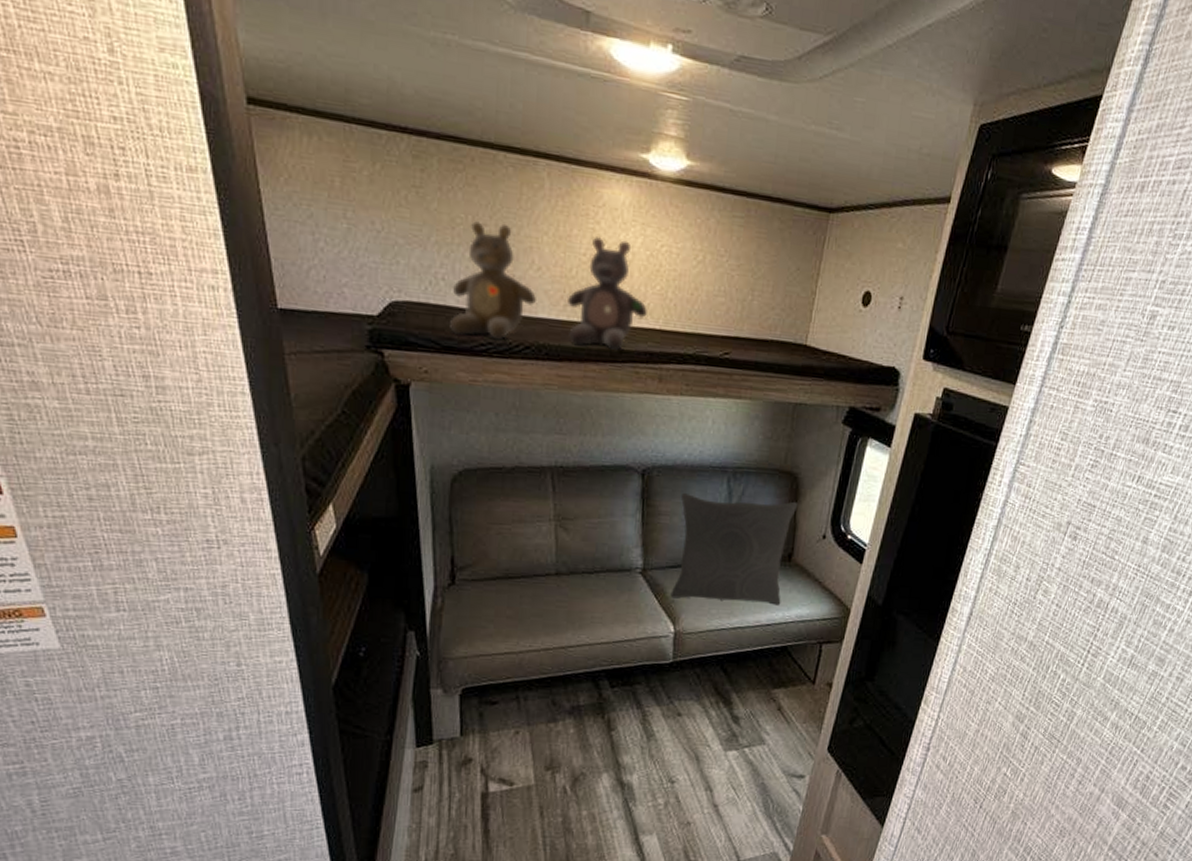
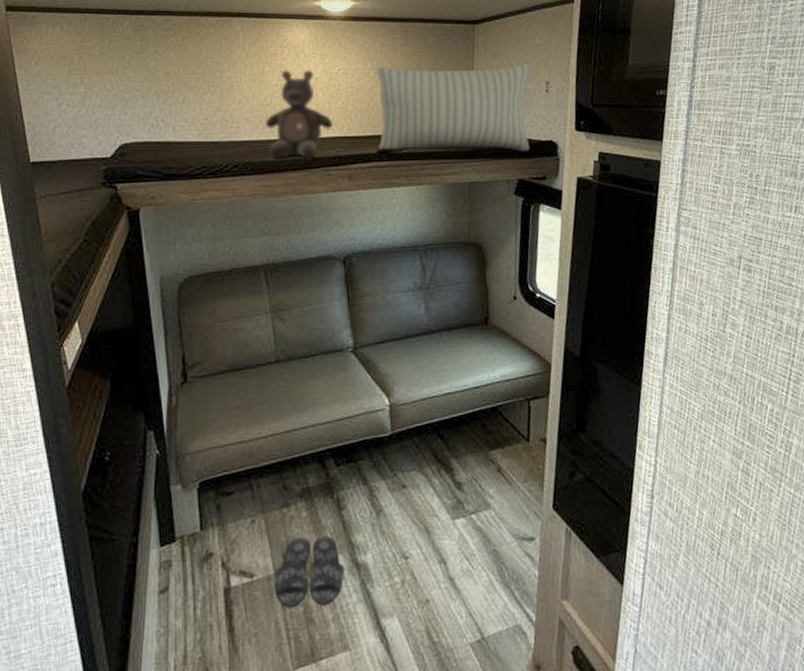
teddy bear: present [450,221,536,340] -> none [170,72,239,164]
slippers: none [533,753,609,818] -> present [273,536,345,608]
pillow: present [670,493,798,605] -> none [381,269,487,372]
pillow: none [694,248,887,377] -> present [376,64,532,155]

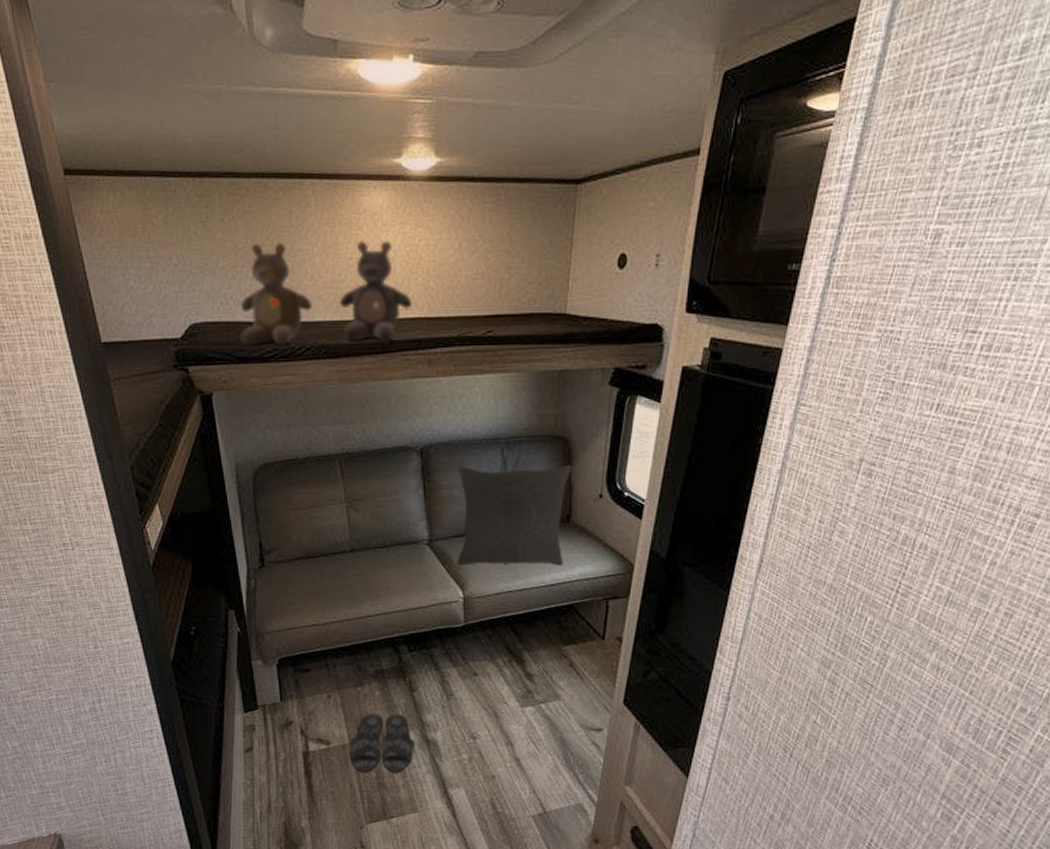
teddy bear: none [170,72,239,164] -> present [240,243,312,346]
pillow: present [376,64,532,155] -> none [459,233,641,339]
pillow: none [381,269,487,372] -> present [457,464,572,566]

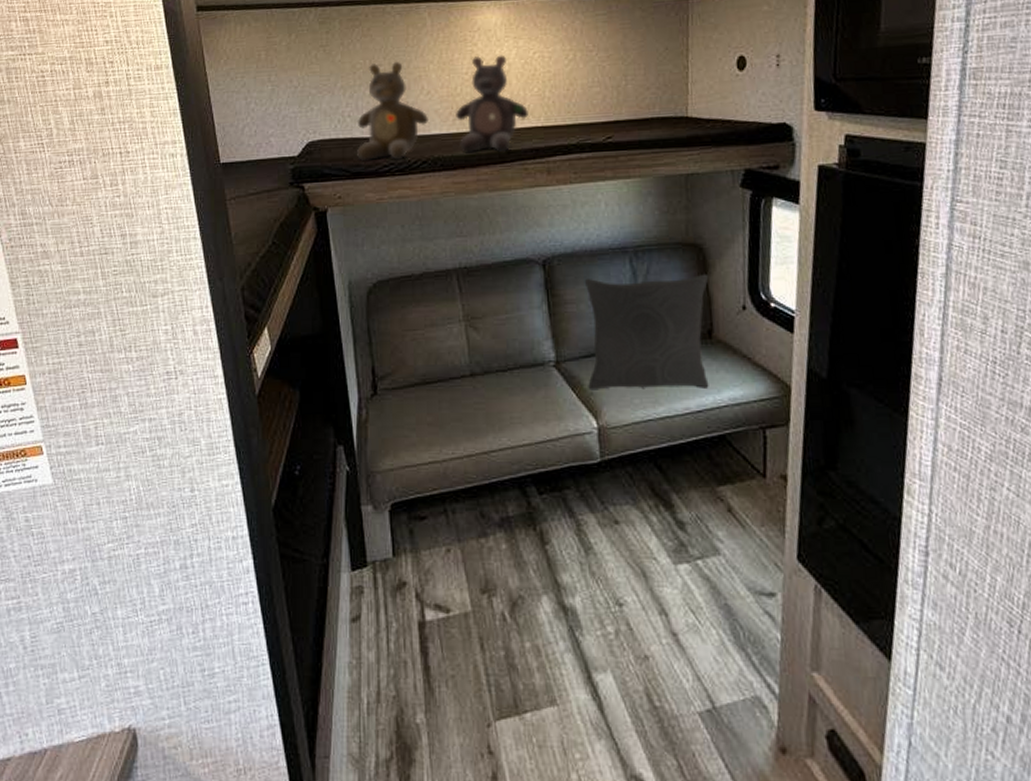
slippers: present [348,714,415,773] -> none [471,573,550,652]

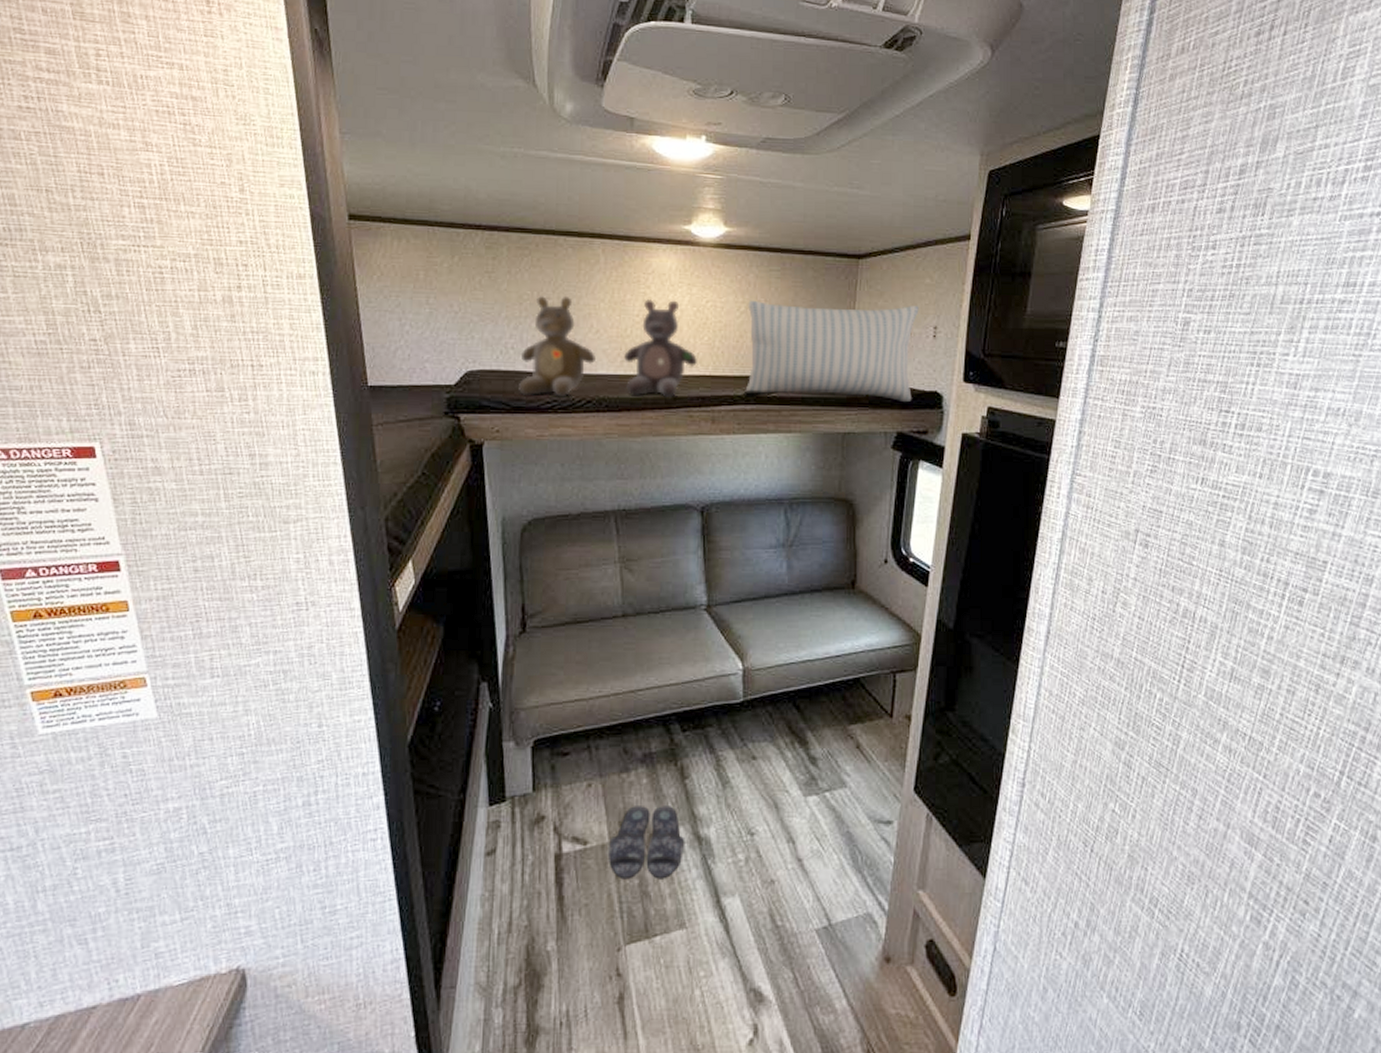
slippers: none [471,573,550,652] -> present [607,806,685,880]
pillow: none [576,35,758,146] -> present [743,300,919,403]
pillow: present [585,273,709,390] -> none [736,527,857,635]

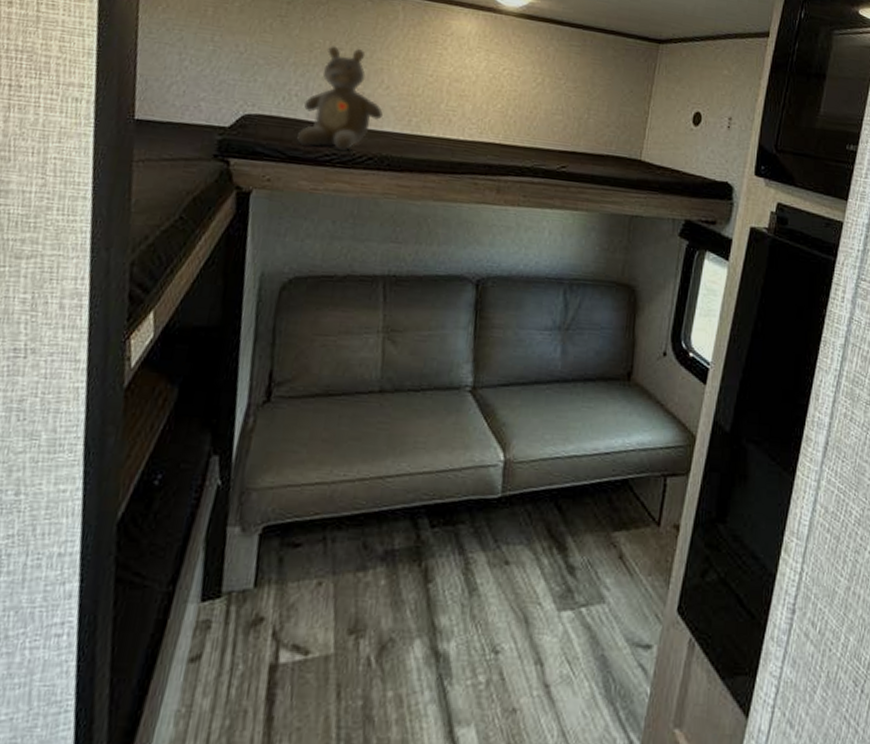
slippers: present [607,806,685,880] -> none [331,611,421,702]
stuffed animal: present [624,299,697,399] -> none [411,60,488,163]
pillow: present [743,300,919,403] -> none [532,72,715,191]

